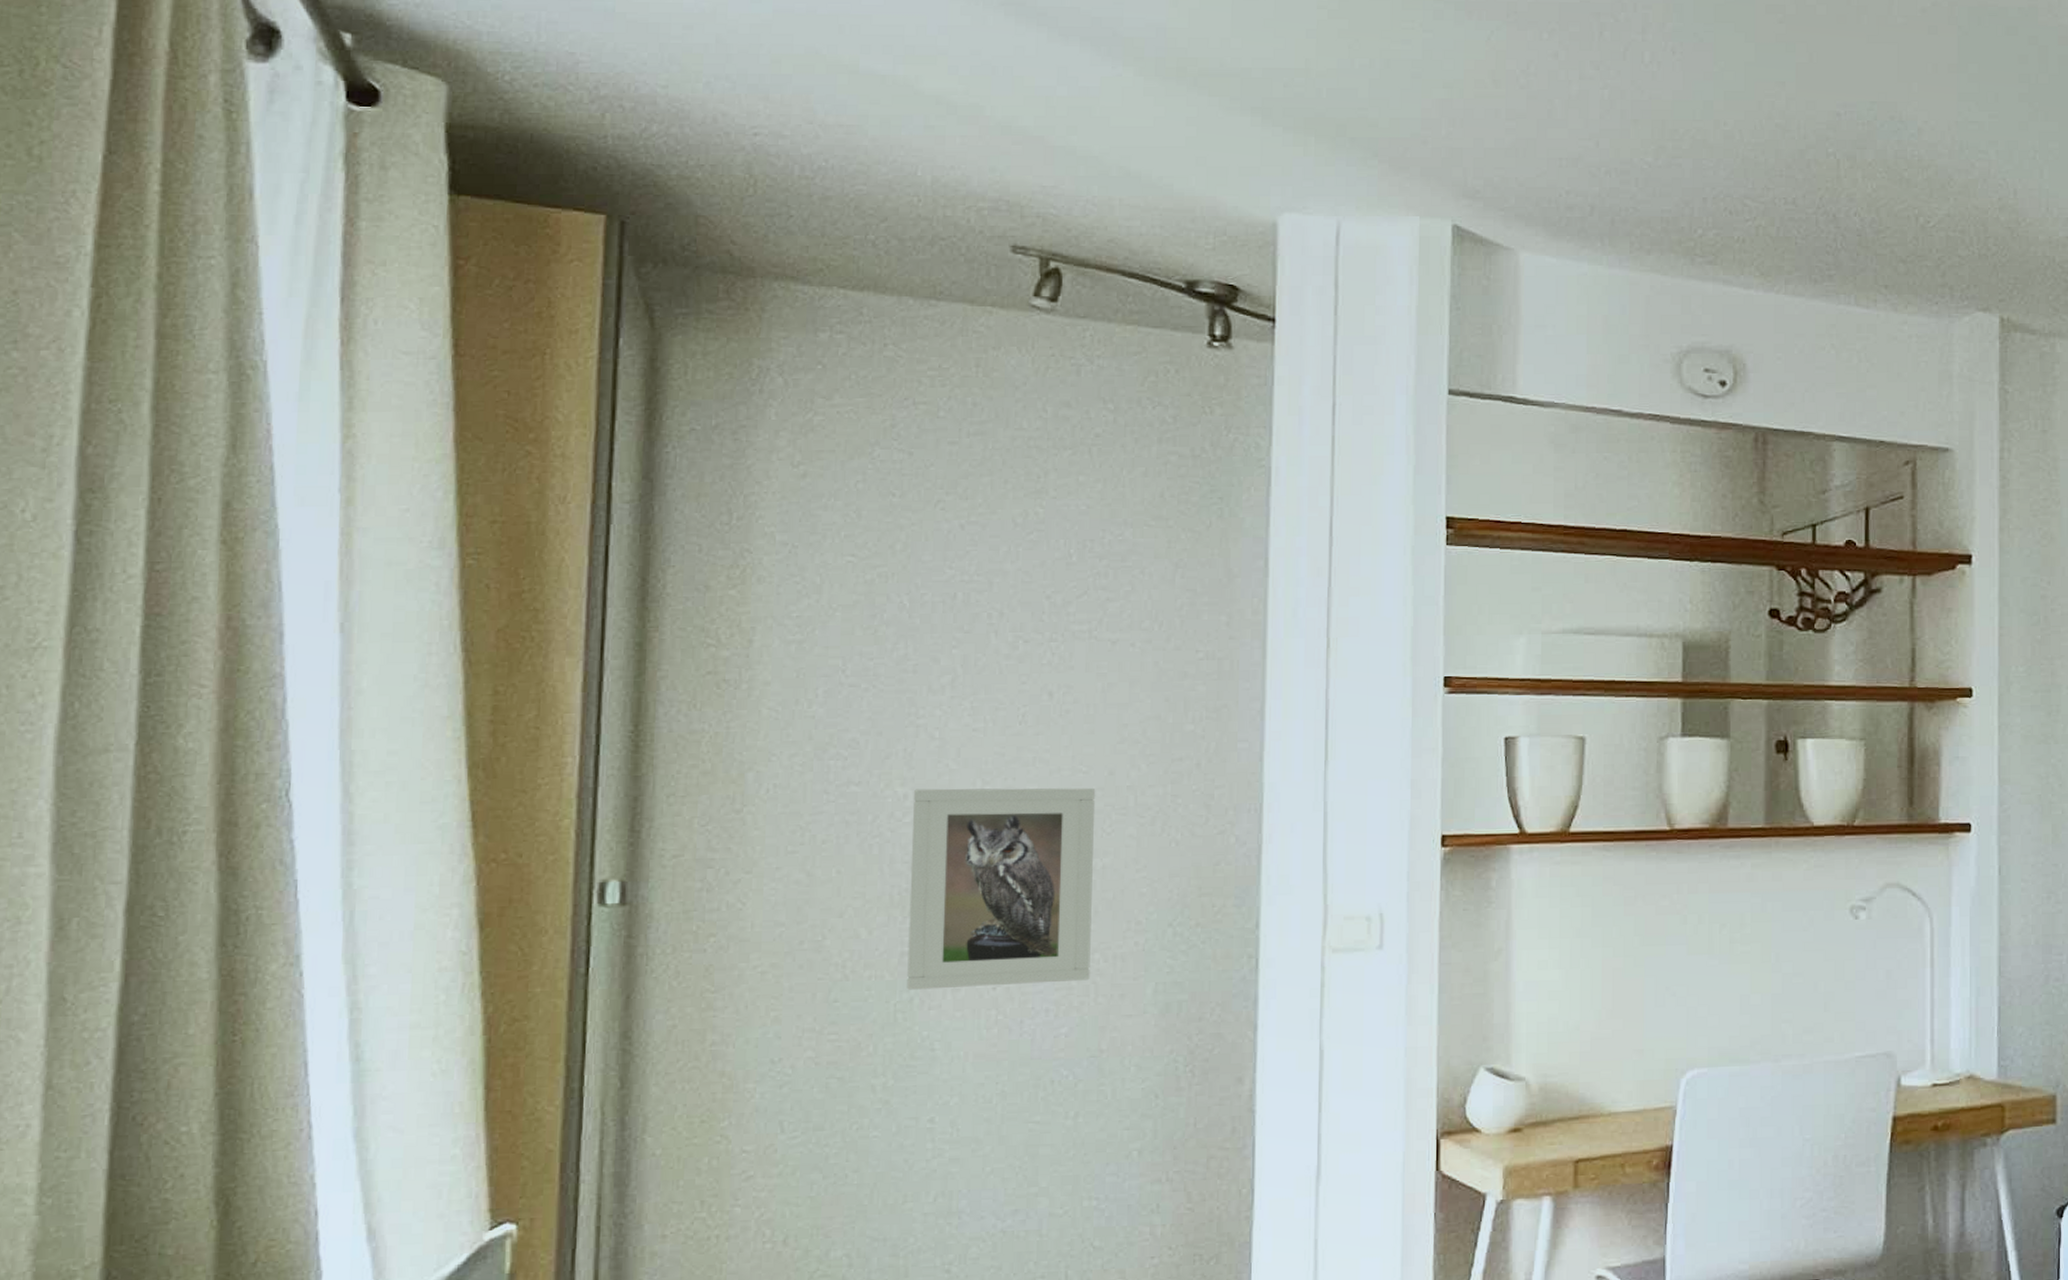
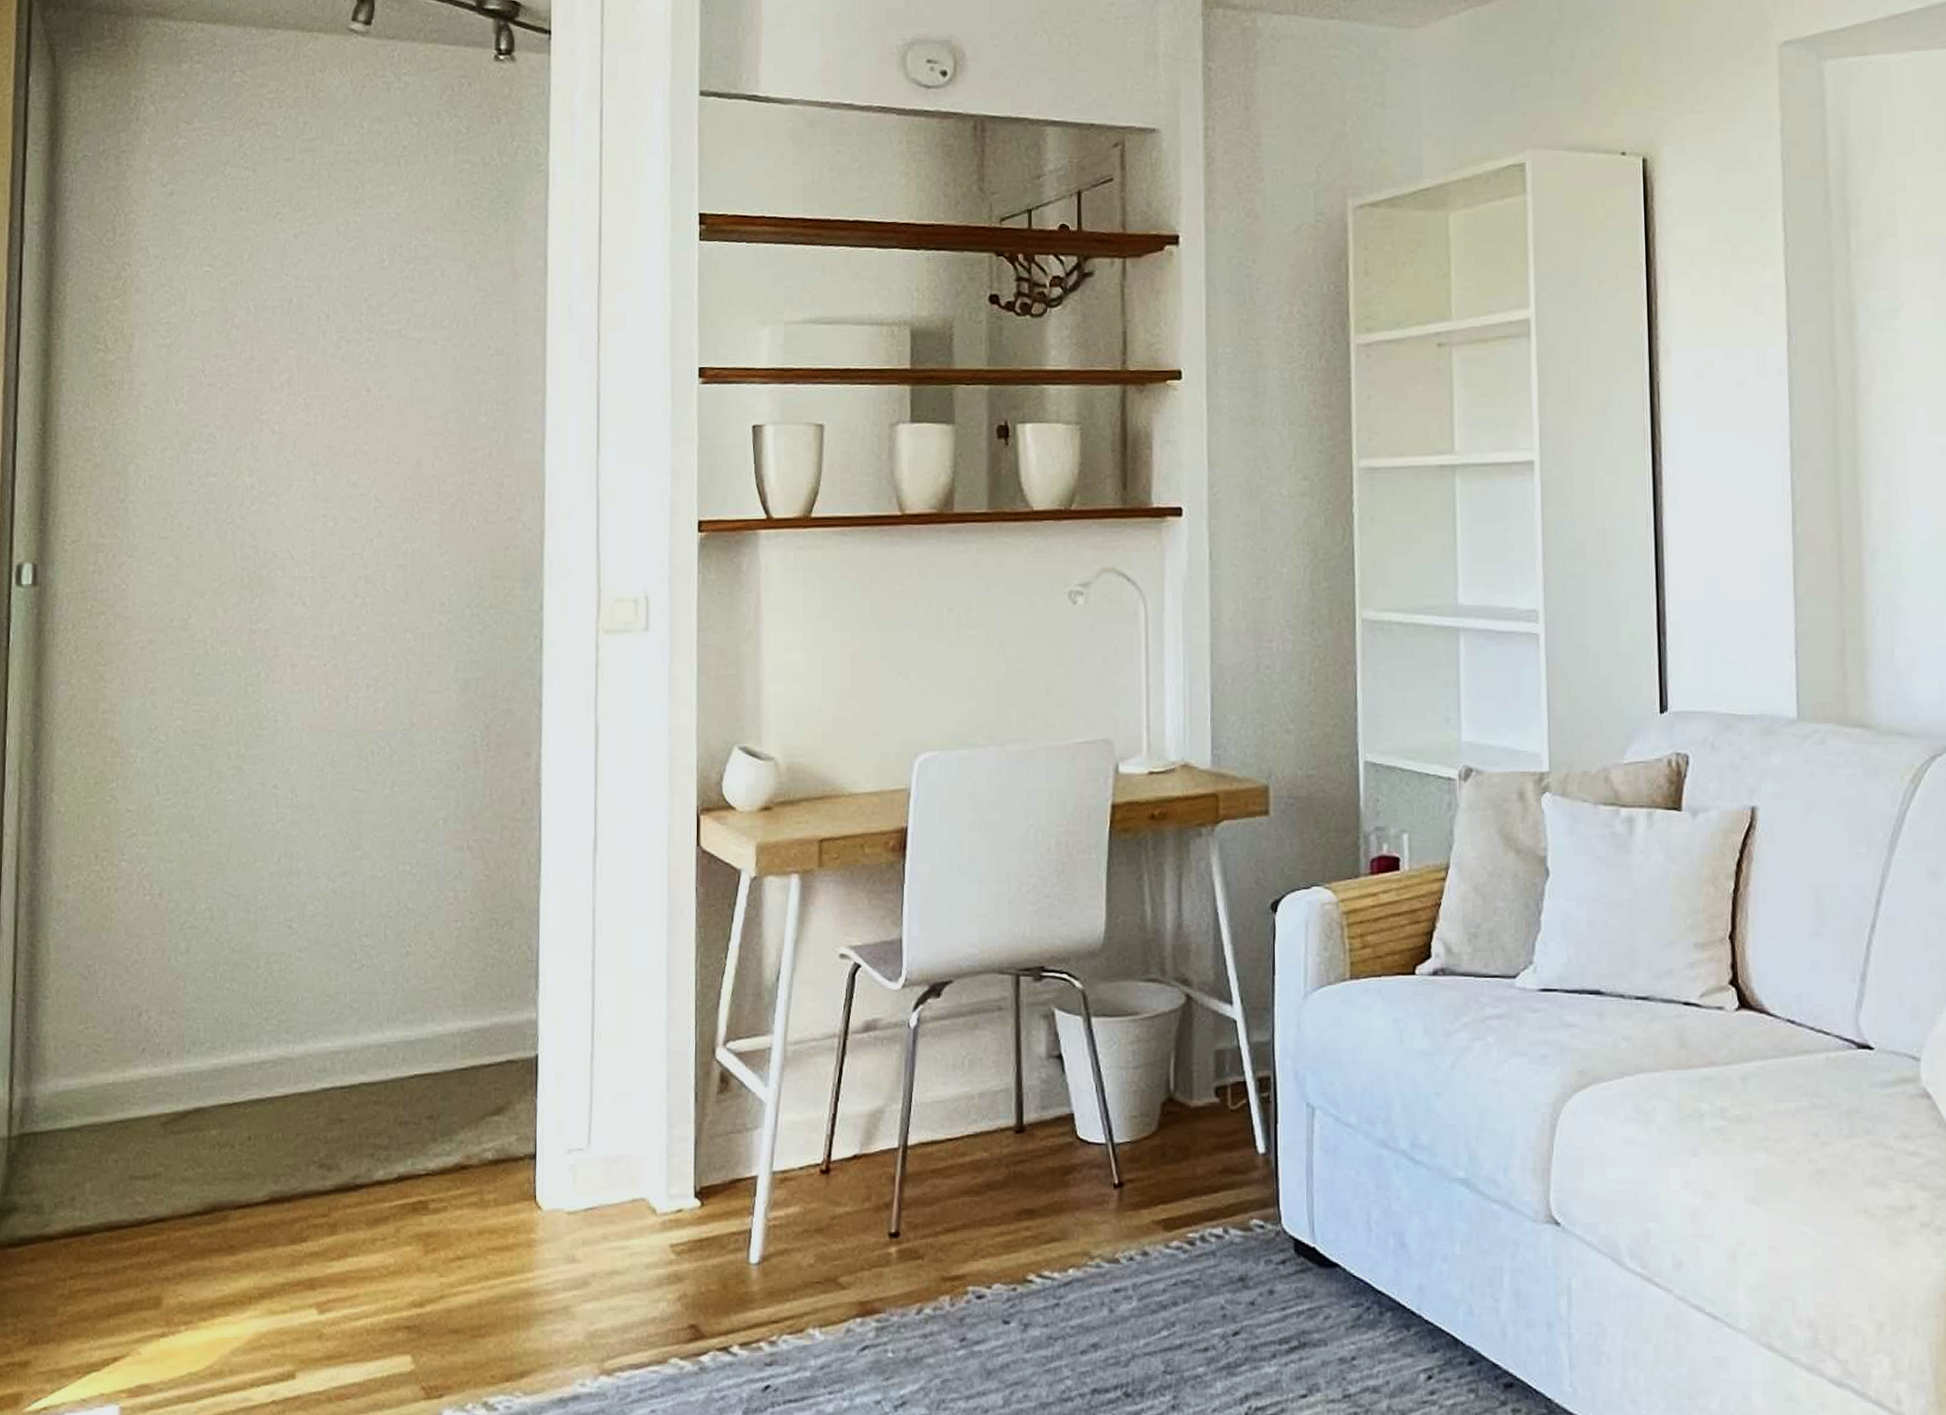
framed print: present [907,787,1096,990] -> none [255,477,406,665]

